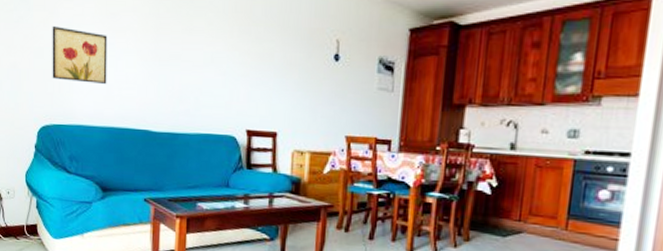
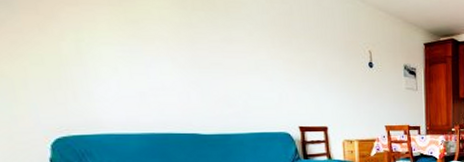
wall art: present [52,26,108,85] -> none [52,32,139,93]

